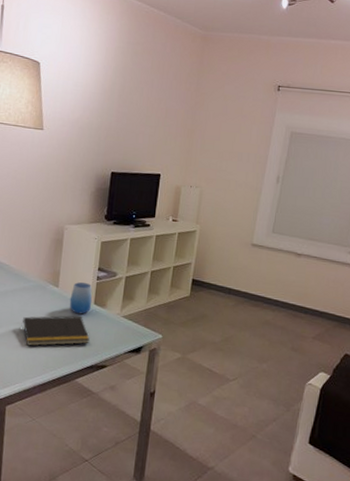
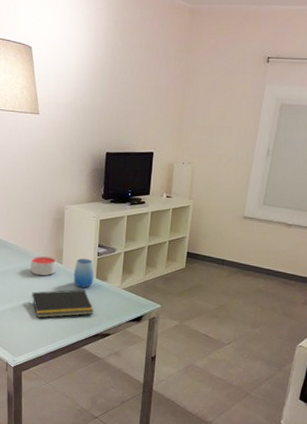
candle: none [23,278,52,300] -> present [31,256,56,276]

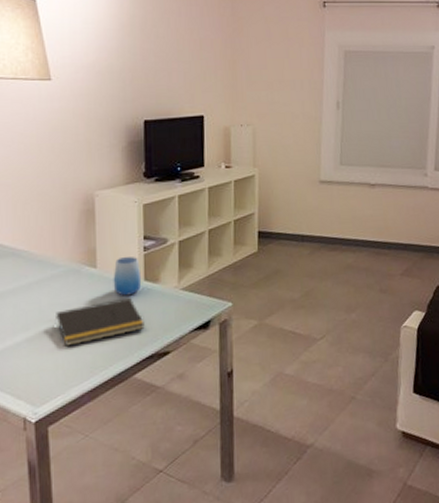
candle: present [31,256,56,276] -> none [52,260,88,288]

